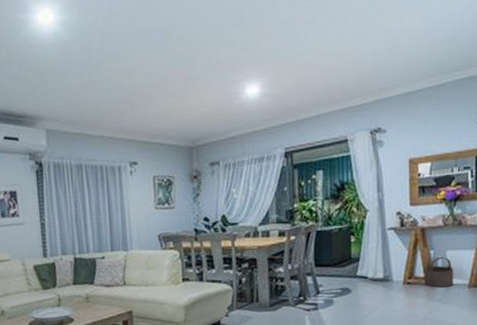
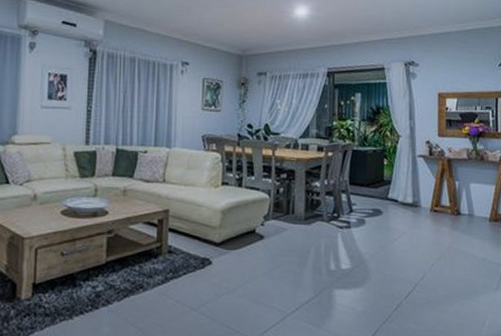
wooden bucket: present [425,256,454,288] -> none [450,188,477,219]

